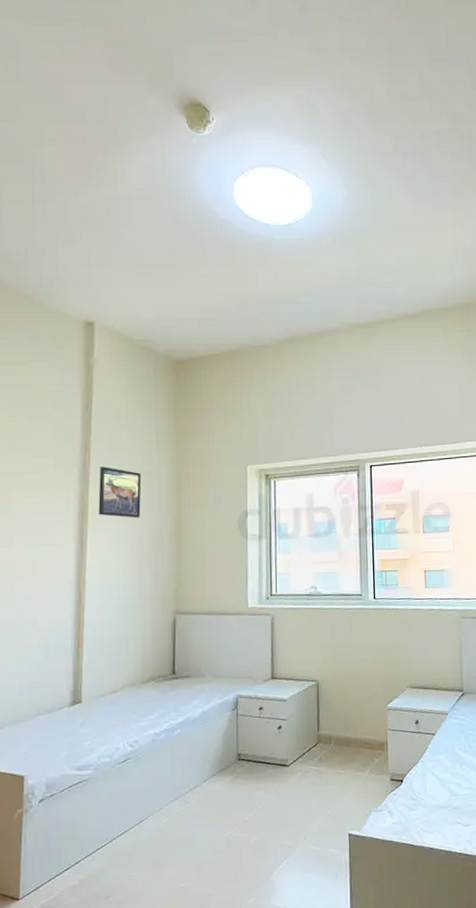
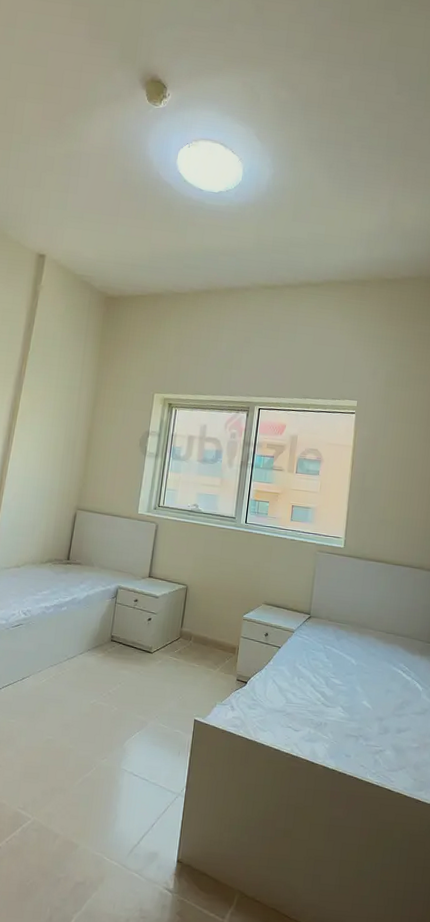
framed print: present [98,467,142,518] -> none [26,377,66,425]

